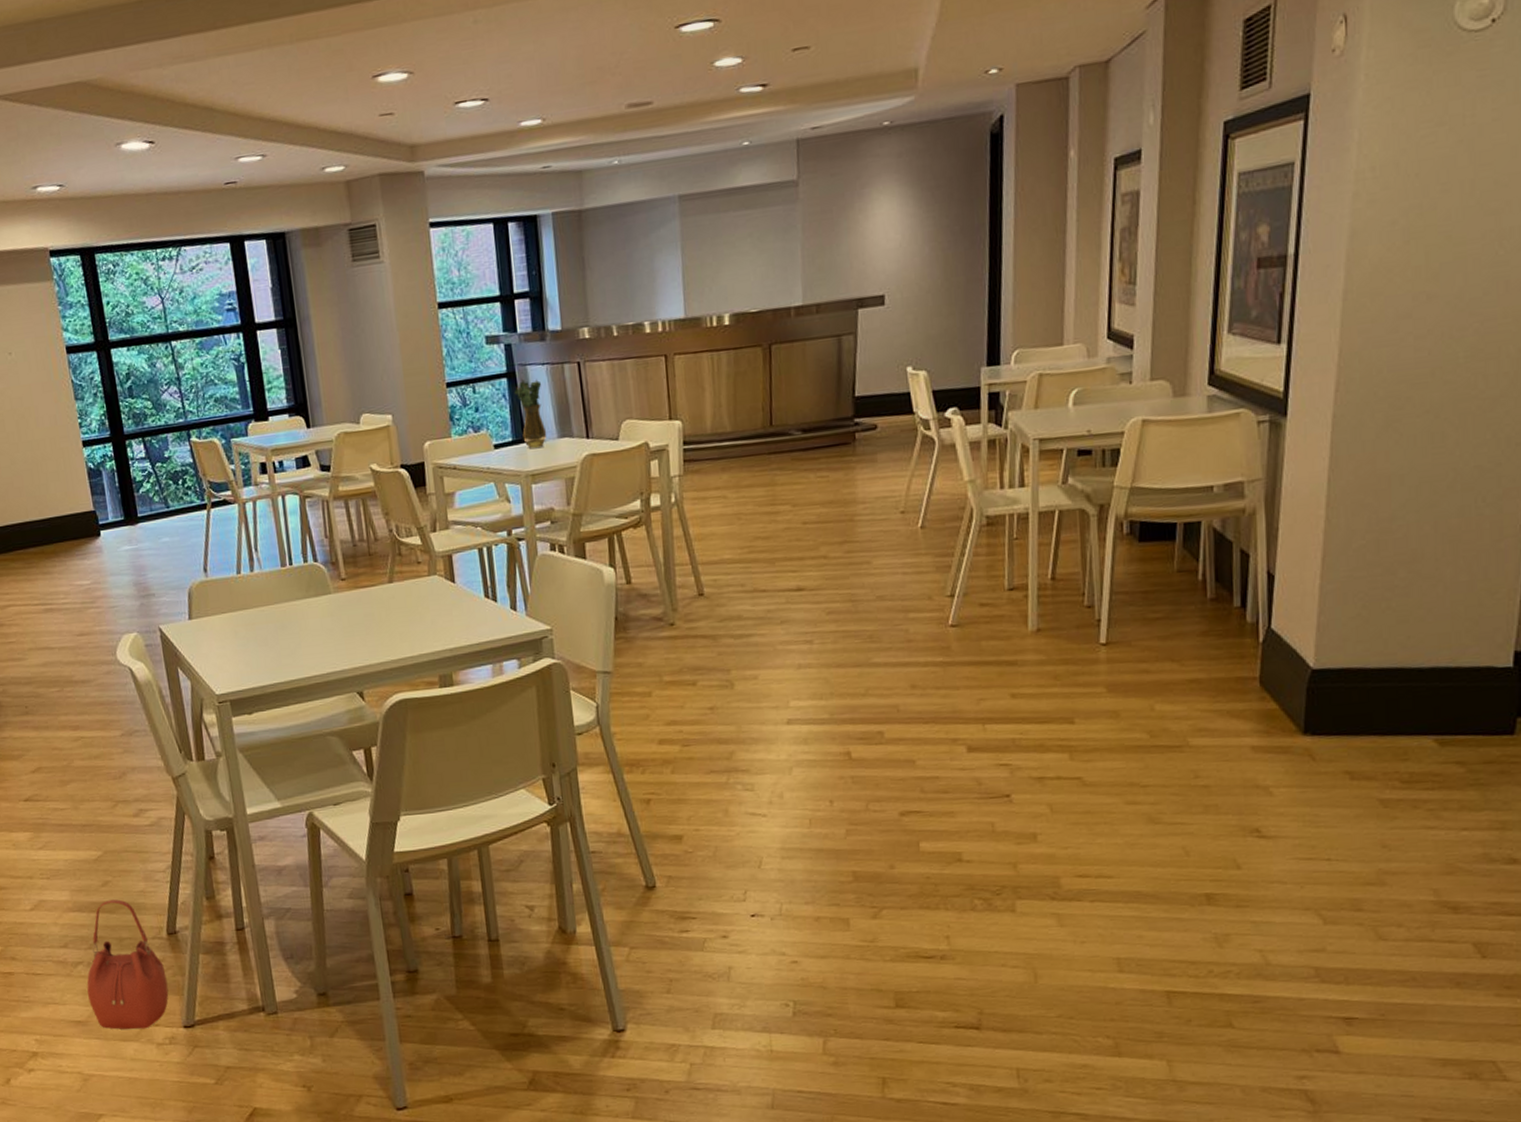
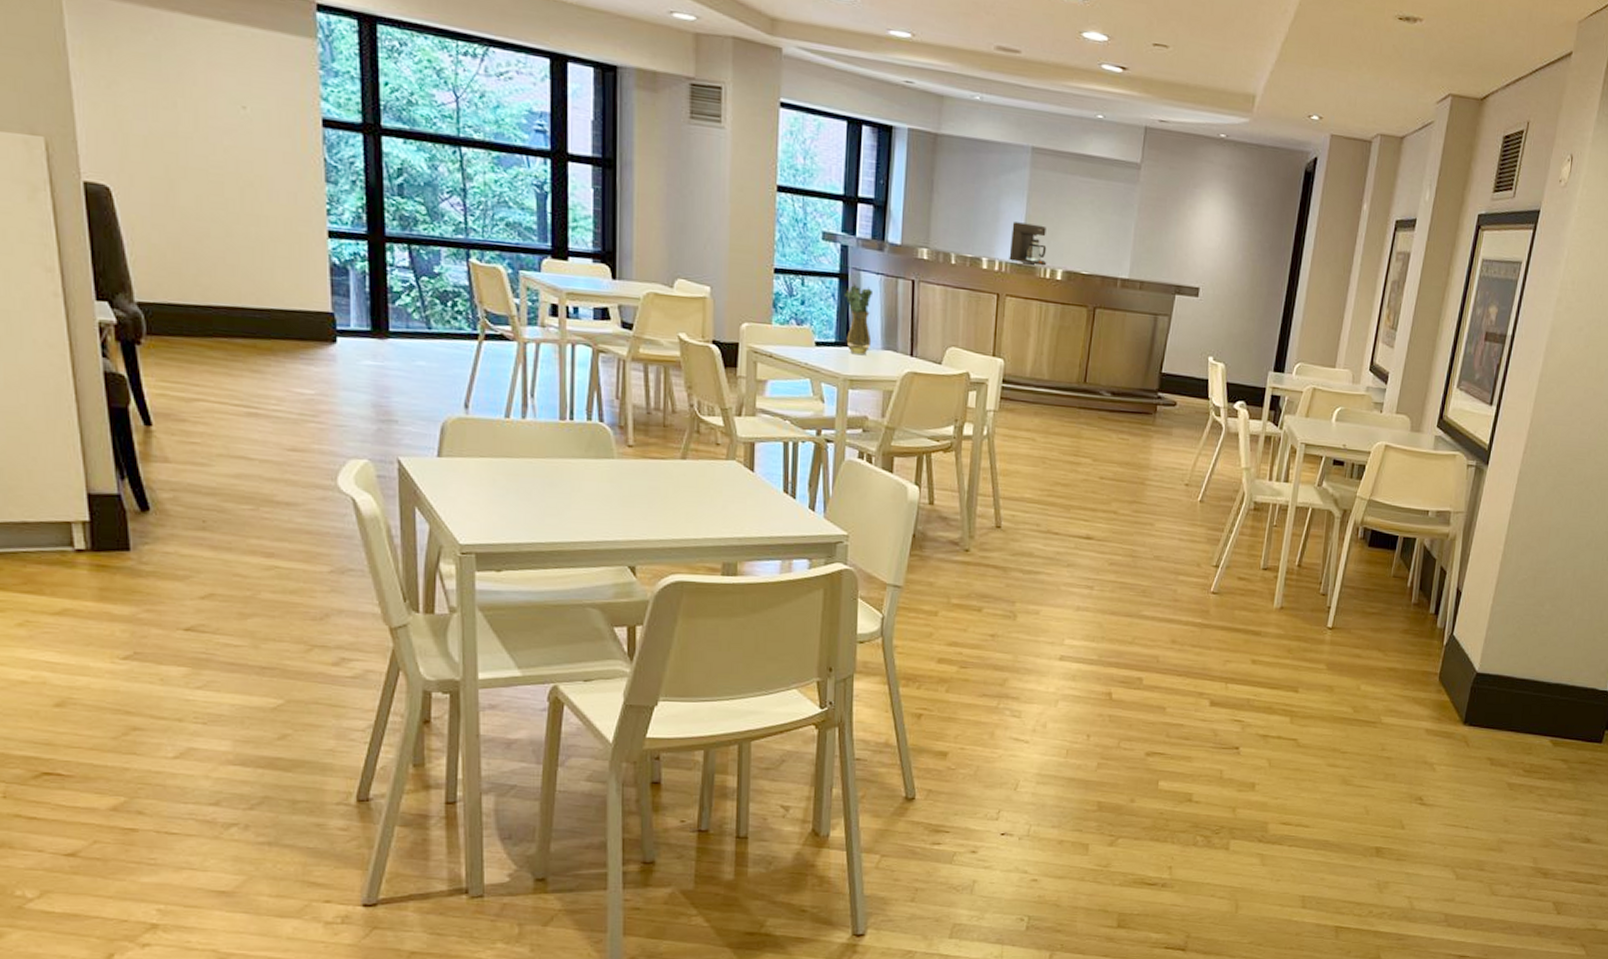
handbag: present [86,899,169,1029] -> none [240,756,349,905]
coffee maker: none [670,273,712,318] -> present [1009,222,1047,266]

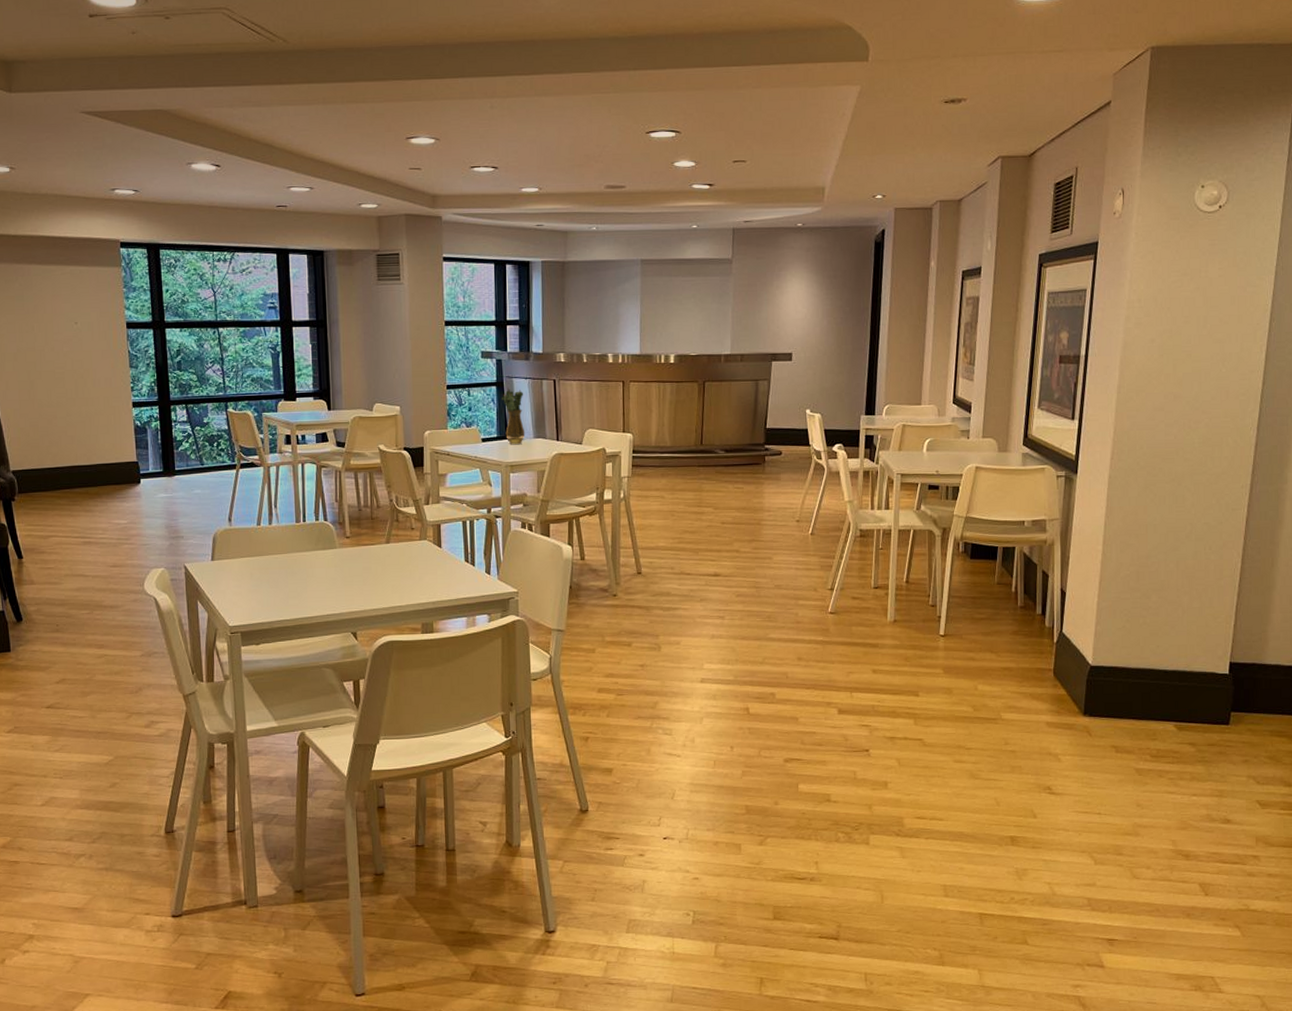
coffee maker: present [1009,222,1047,266] -> none [629,321,661,354]

